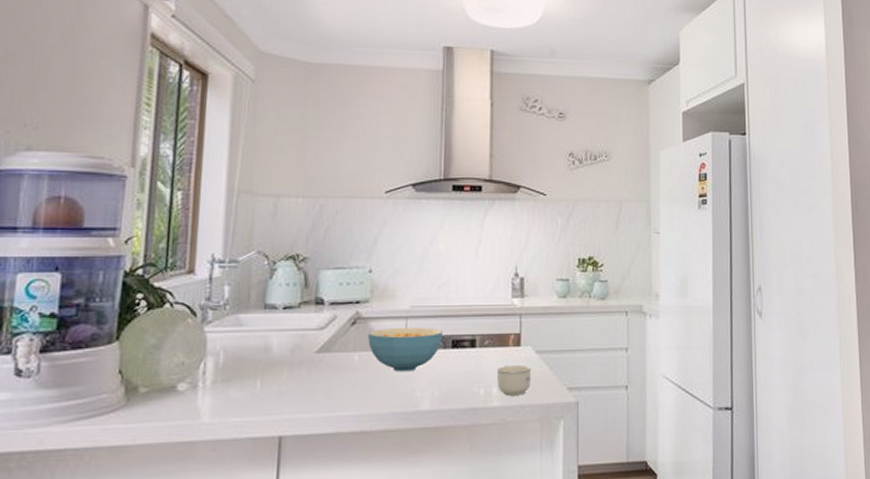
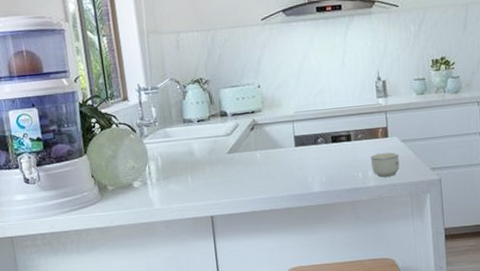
cereal bowl: present [368,327,443,372] -> none [265,128,324,164]

